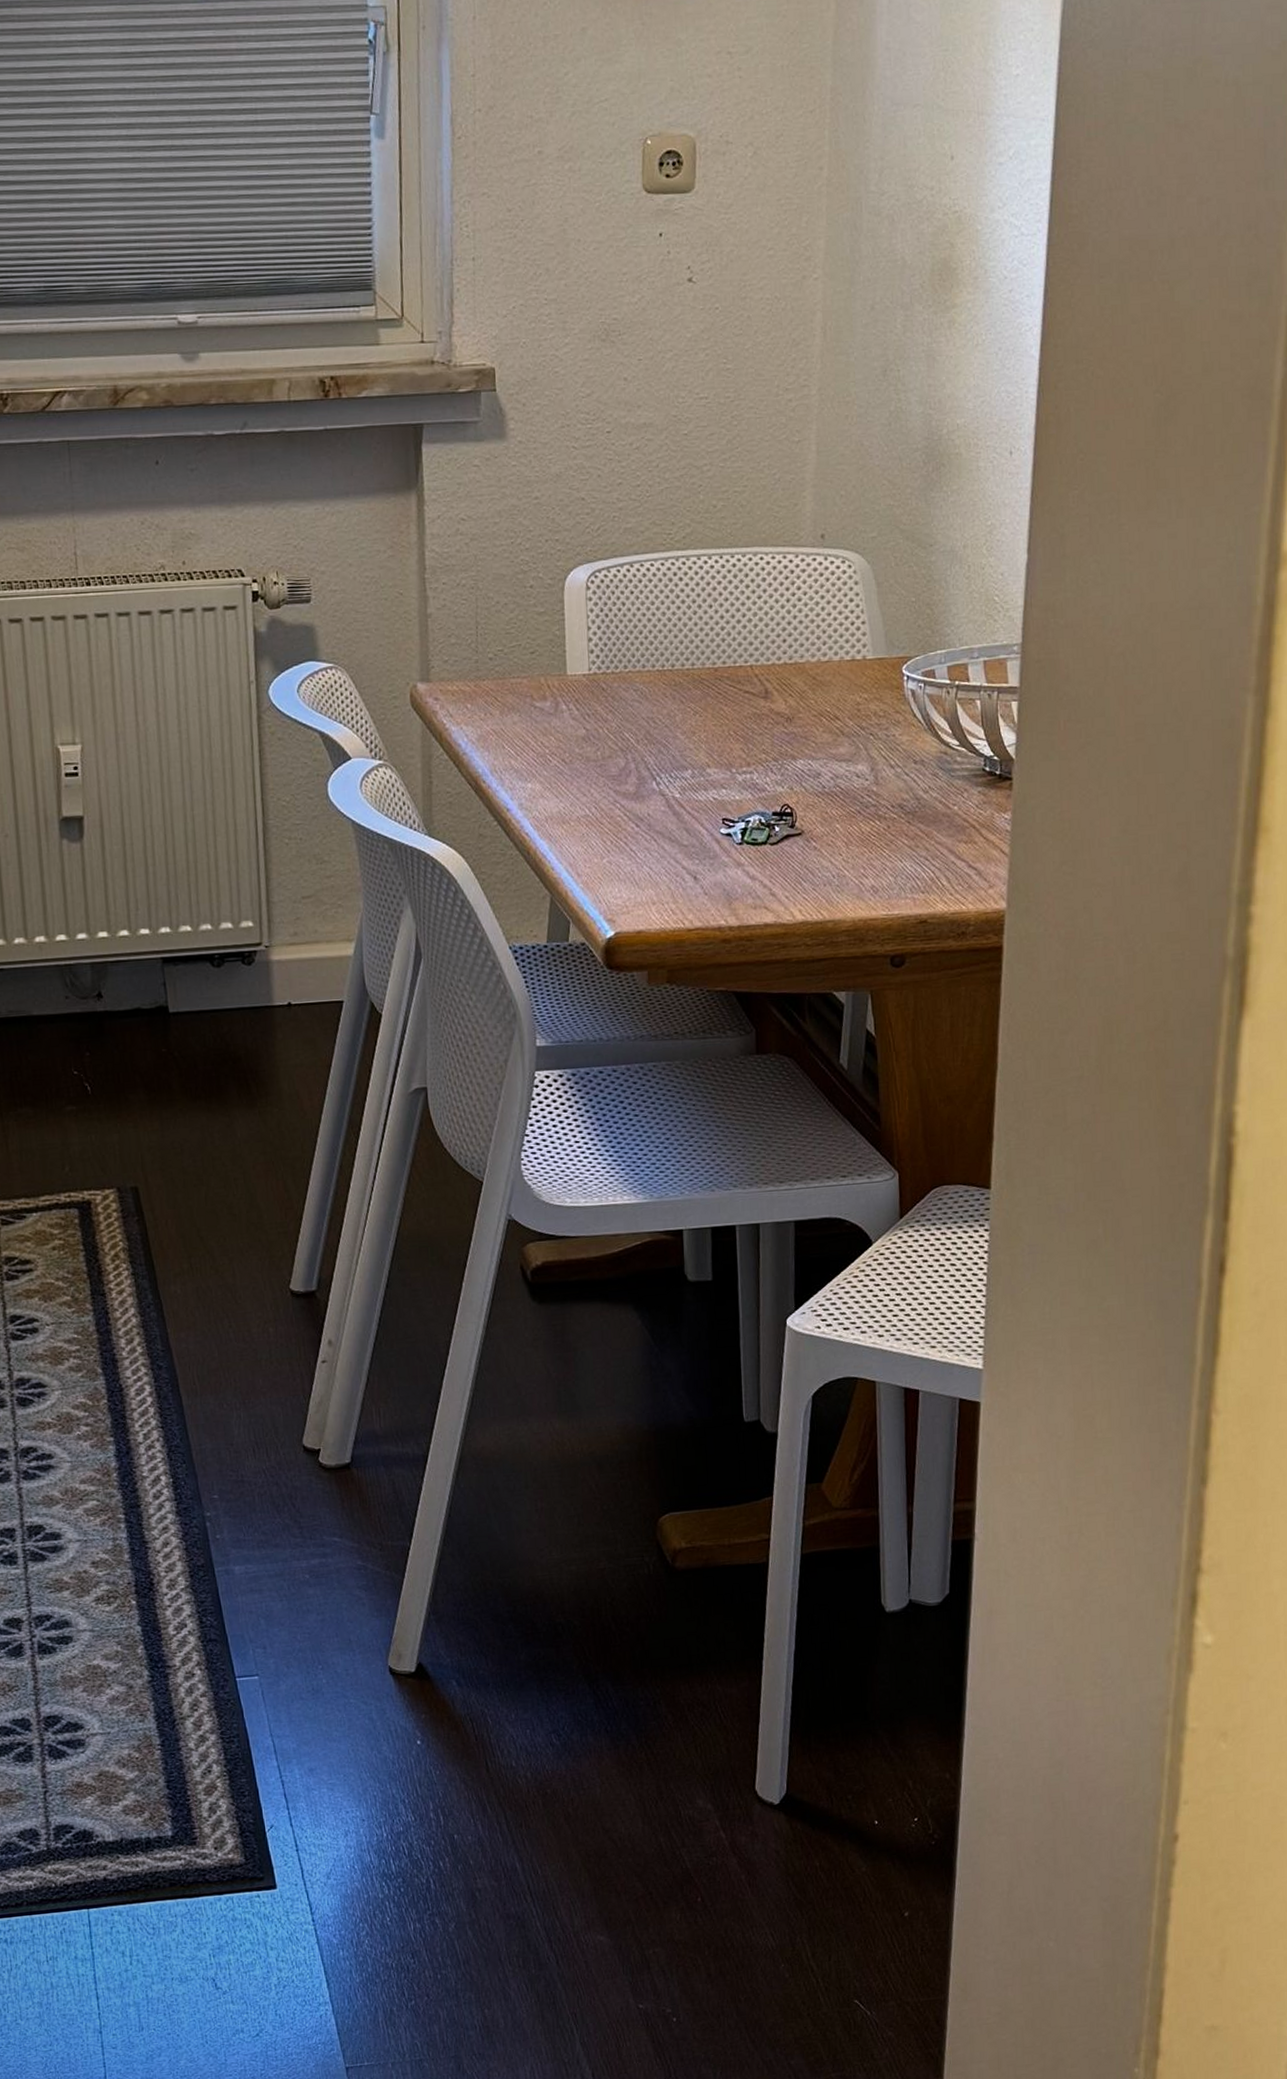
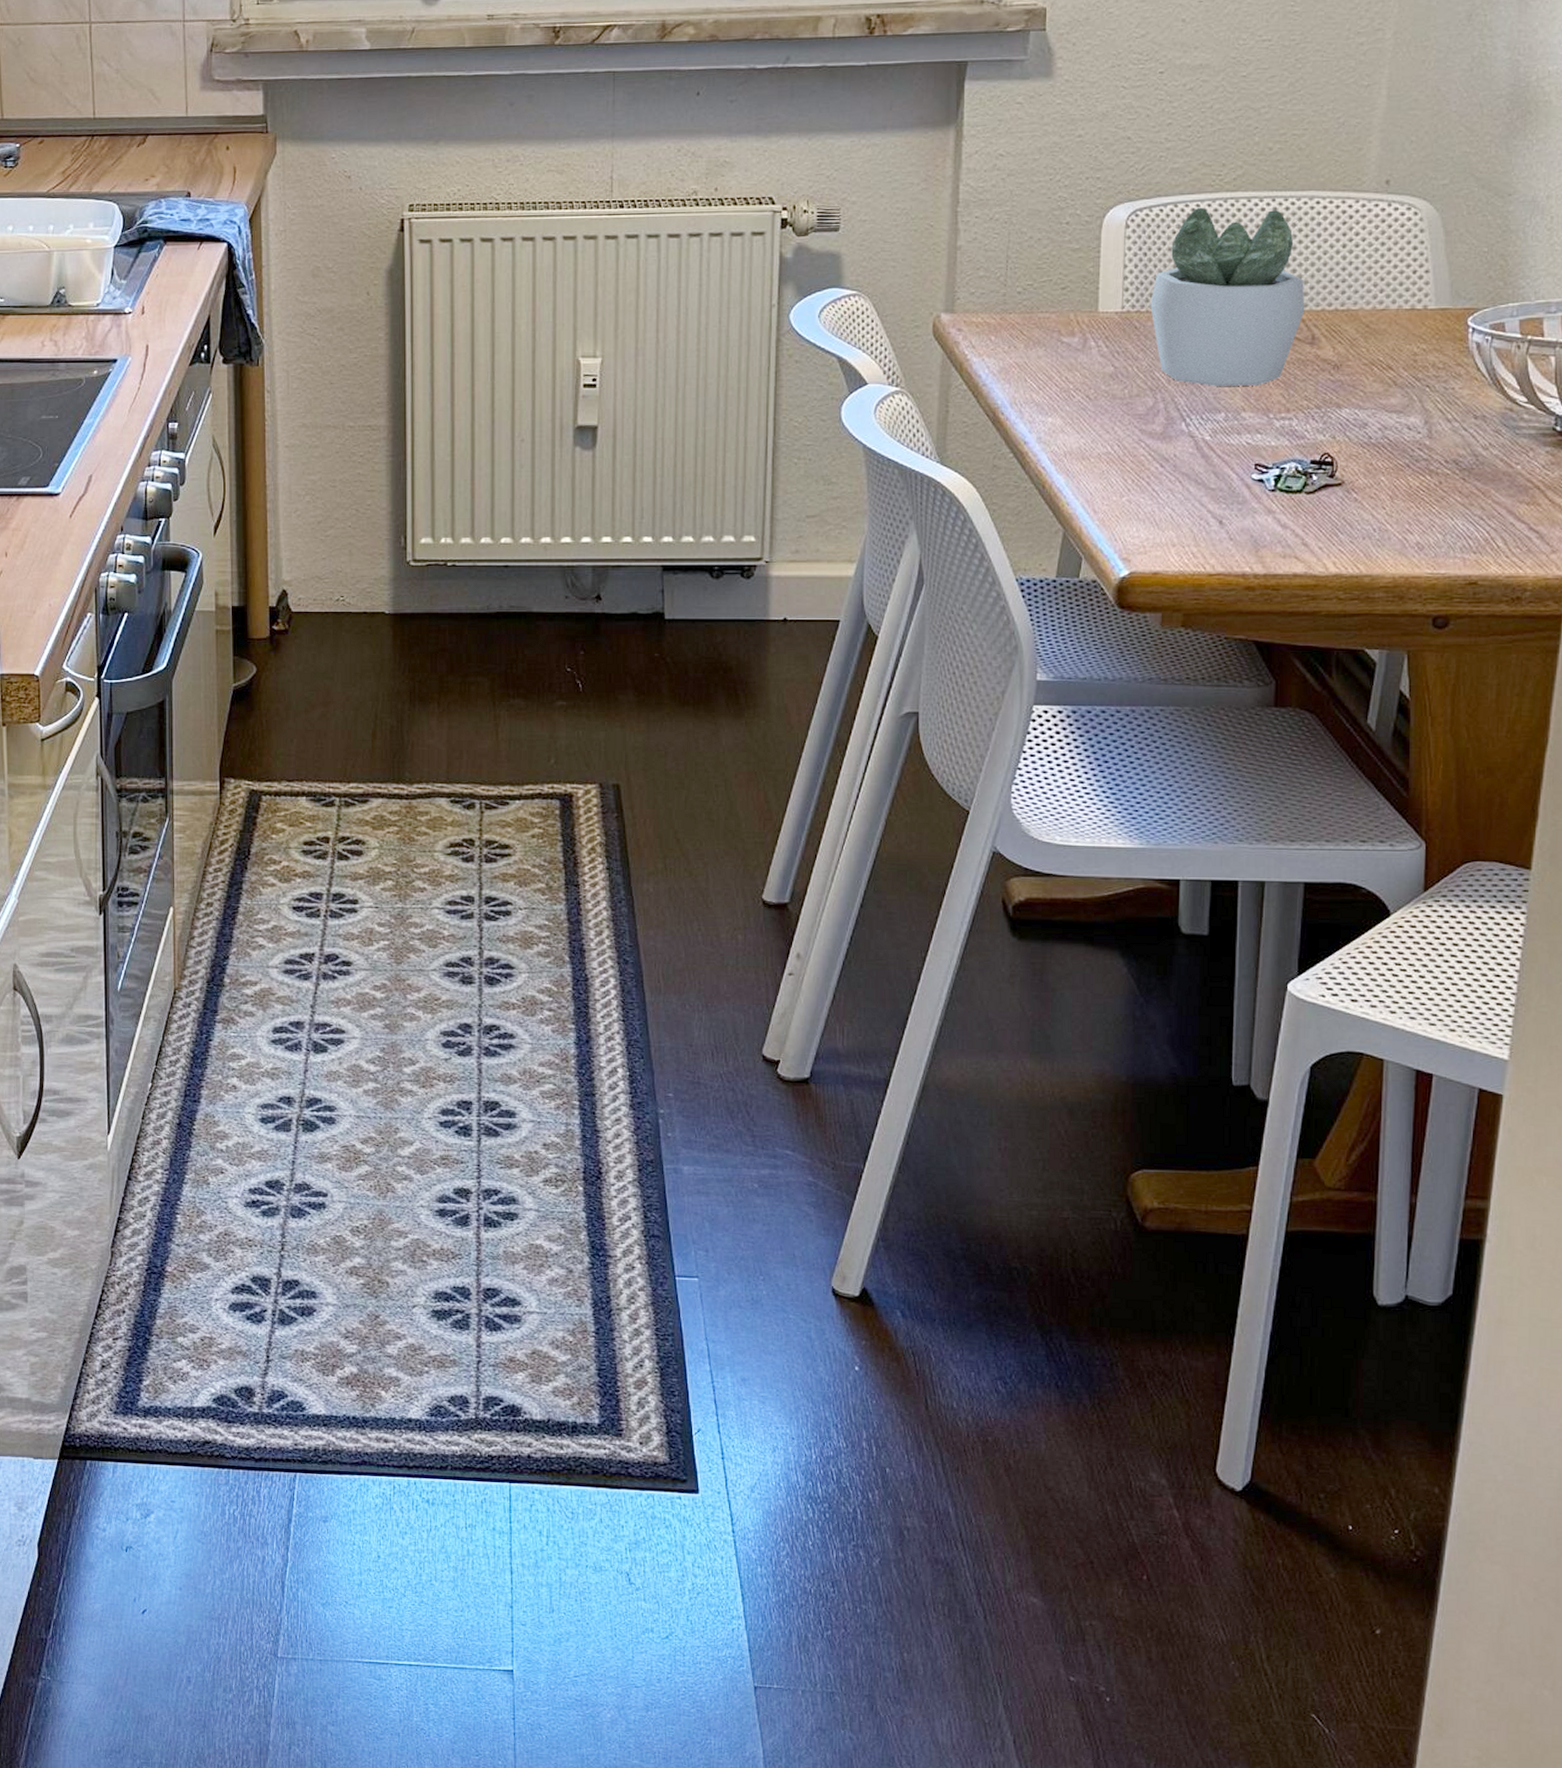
succulent plant: none [615,566,757,744] -> present [1150,207,1305,386]

